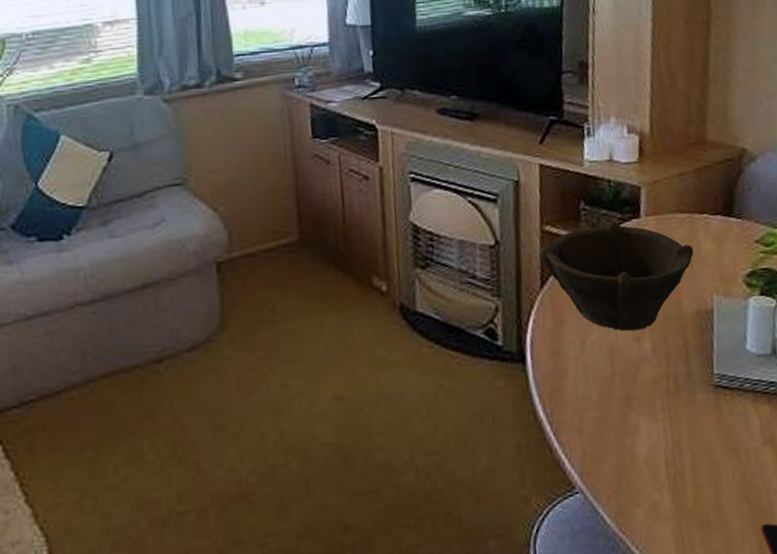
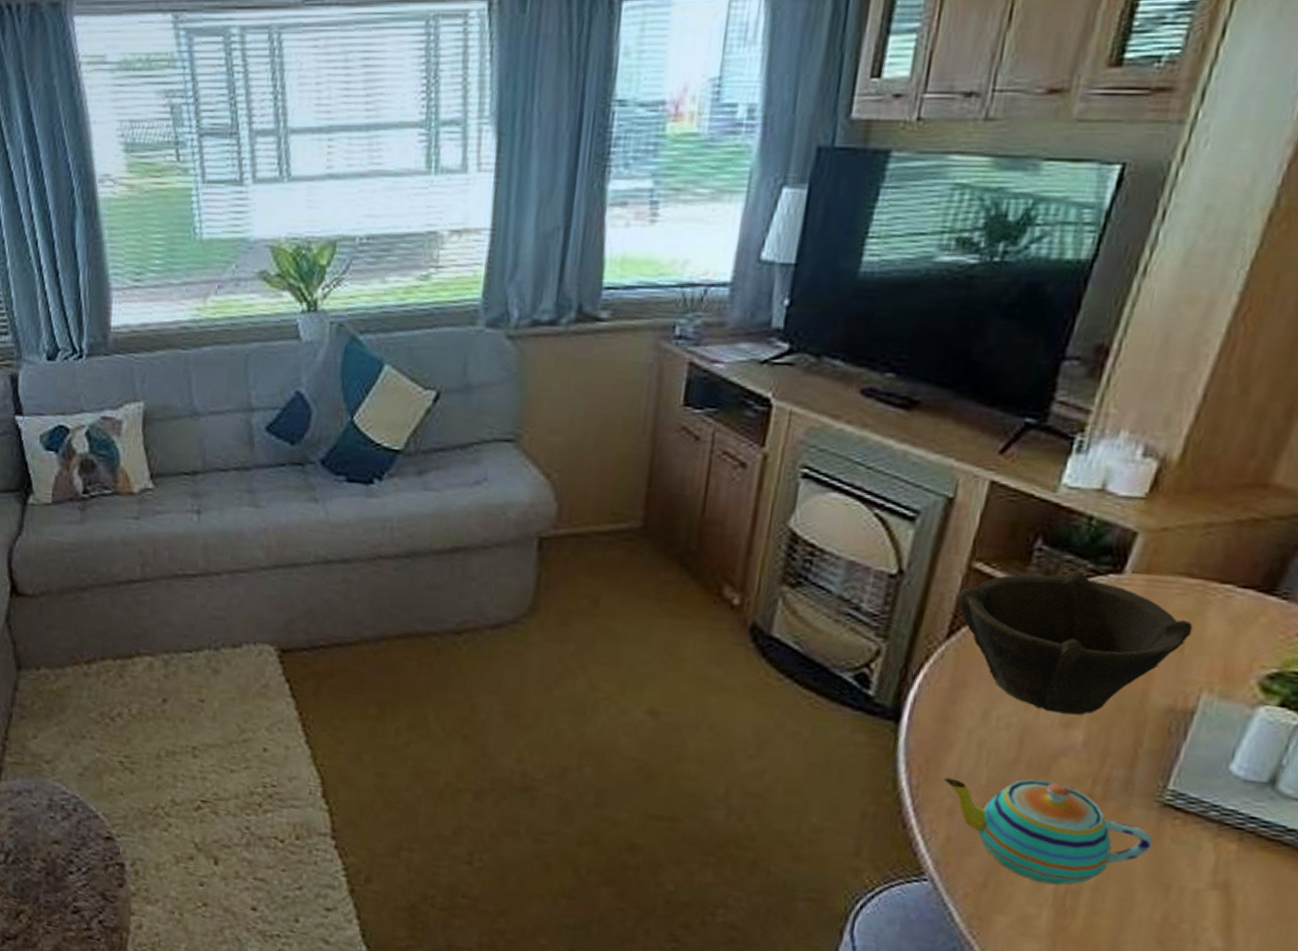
teapot: none [568,386,718,472] -> present [944,777,1153,885]

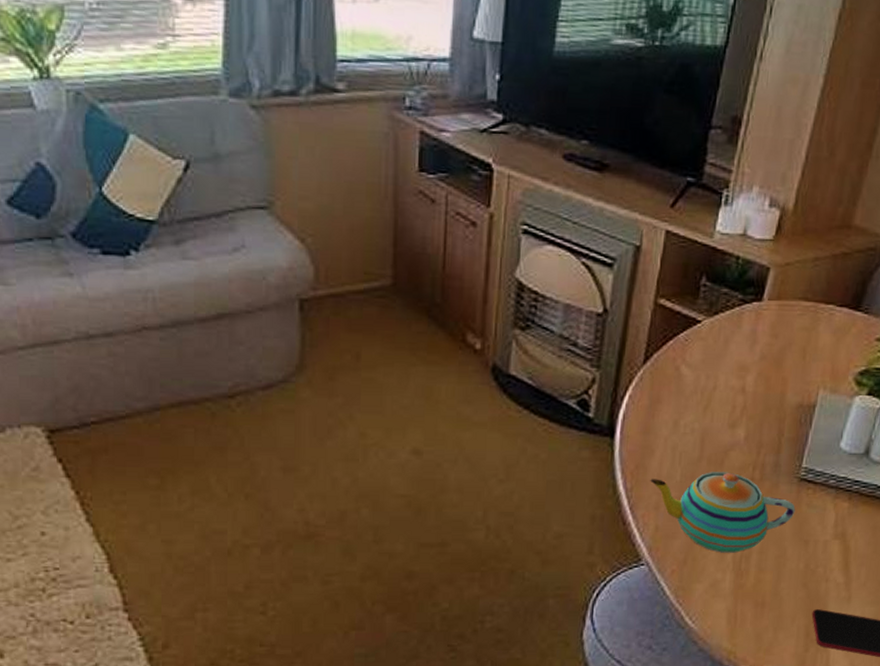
bowl: present [957,570,1193,716] -> none [648,300,811,417]

